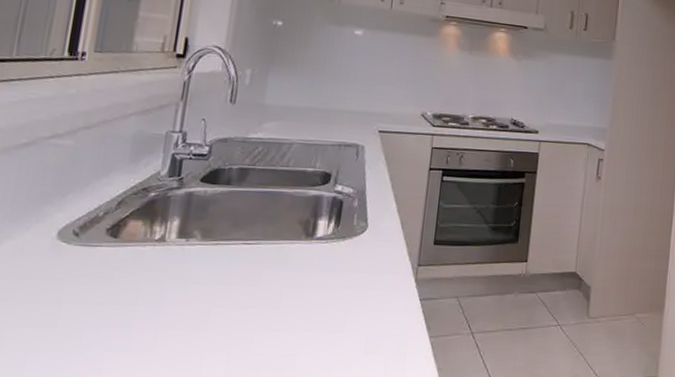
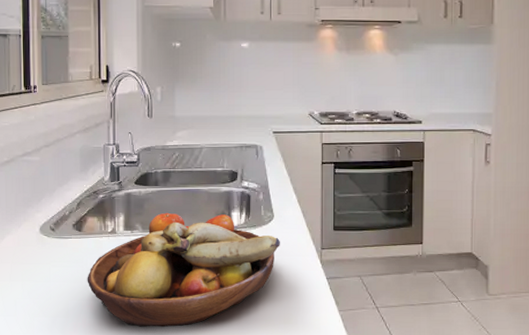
fruit bowl: none [114,217,372,362] -> present [87,212,280,328]

